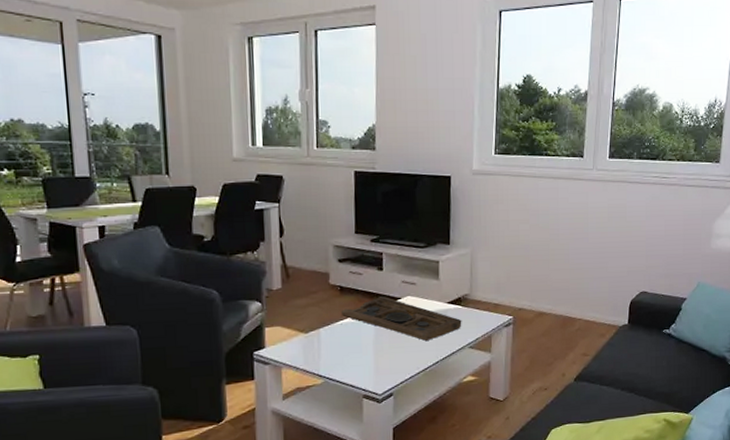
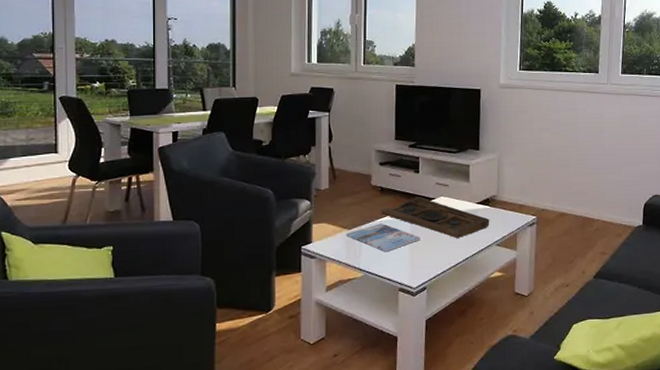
magazine: none [302,326,386,357] -> present [345,223,421,252]

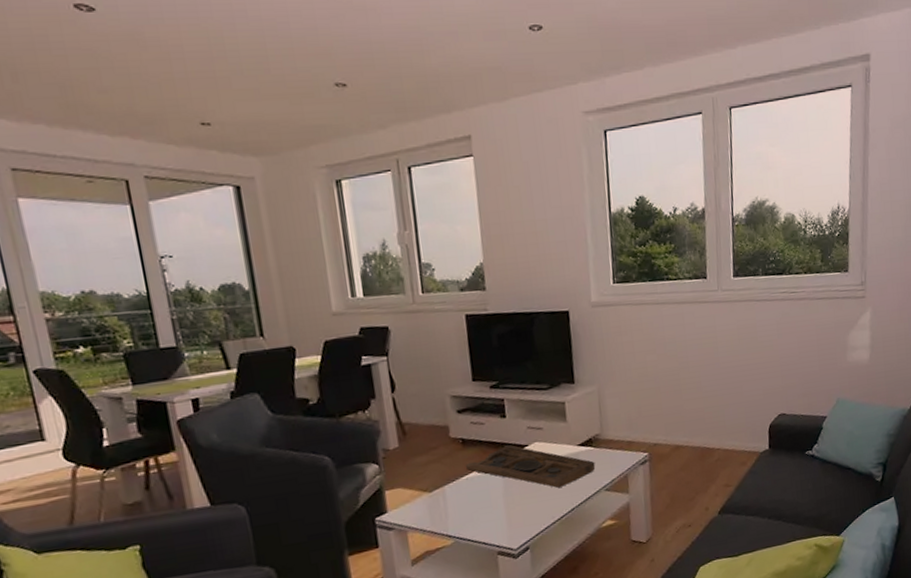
magazine: present [345,223,421,252] -> none [426,480,517,514]

